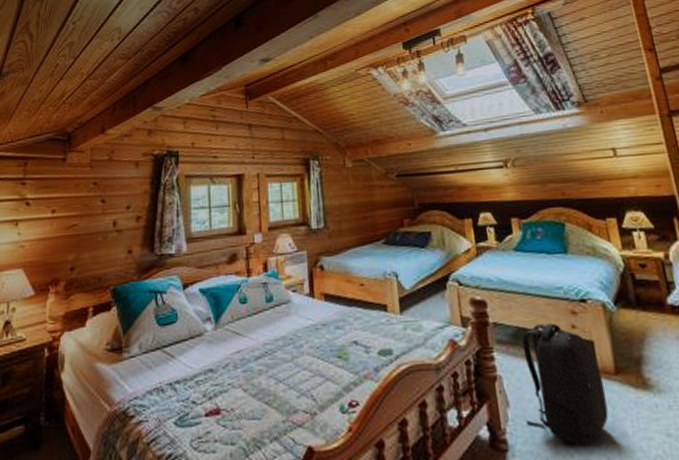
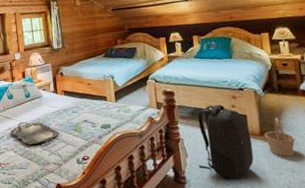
serving tray: none [240,341,316,380] -> present [10,122,60,145]
basket: none [620,346,668,410] -> present [264,117,296,156]

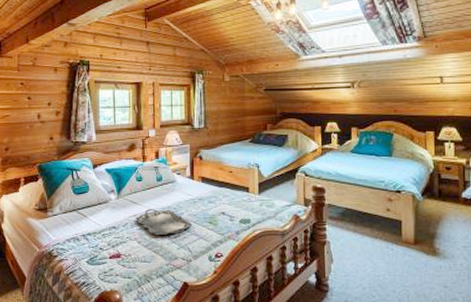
backpack: present [197,104,254,180] -> none [344,206,405,291]
basket: present [264,117,296,156] -> none [418,226,451,269]

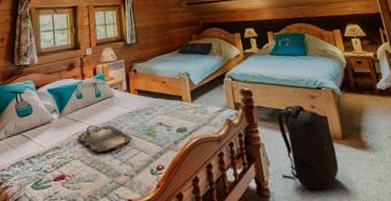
backpack: none [344,206,405,291] -> present [277,104,339,191]

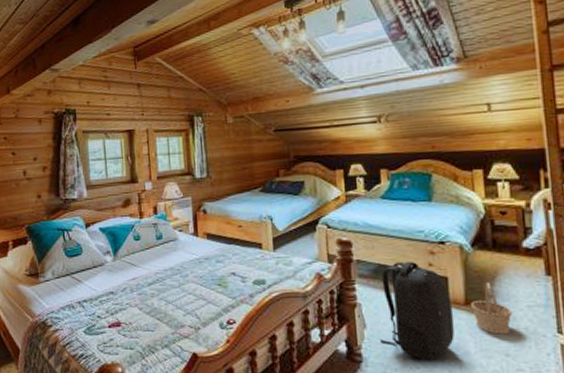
serving tray: present [78,125,133,153] -> none [135,271,199,301]
basket: none [346,119,380,163] -> present [470,282,513,334]

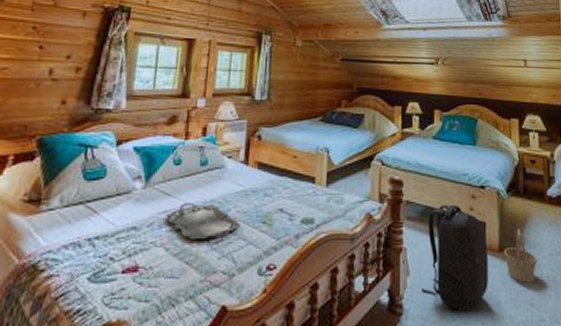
serving tray: none [135,271,199,301] -> present [166,203,241,240]

